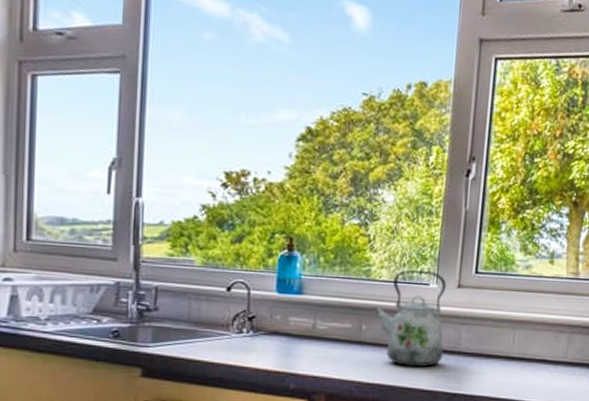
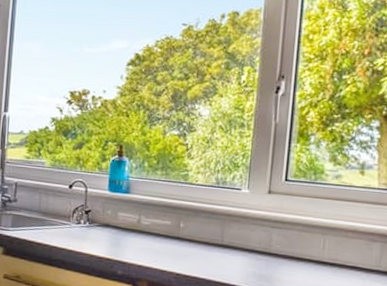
kettle: present [372,269,447,368] -> none [189,175,258,265]

